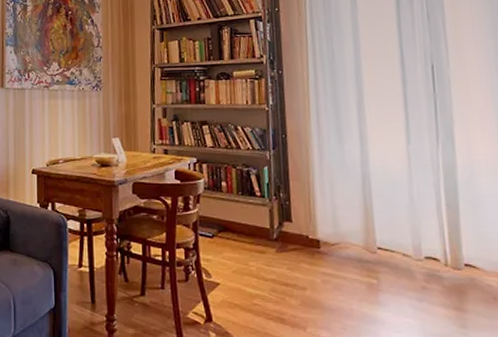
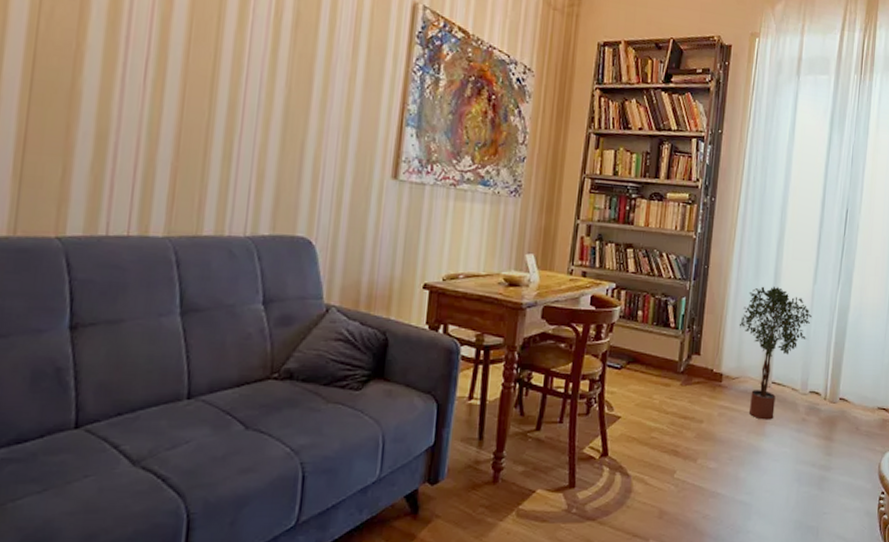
potted tree: none [329,150,413,288] -> present [739,286,813,420]

